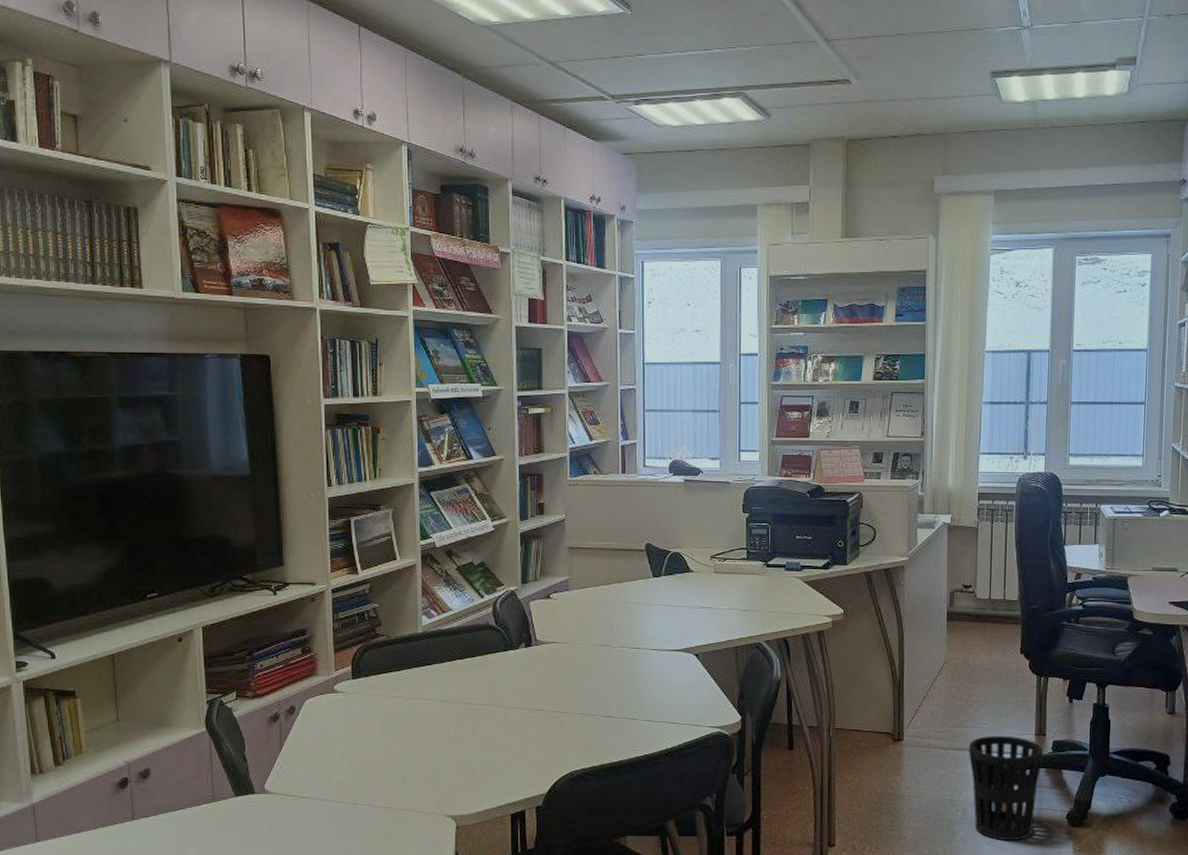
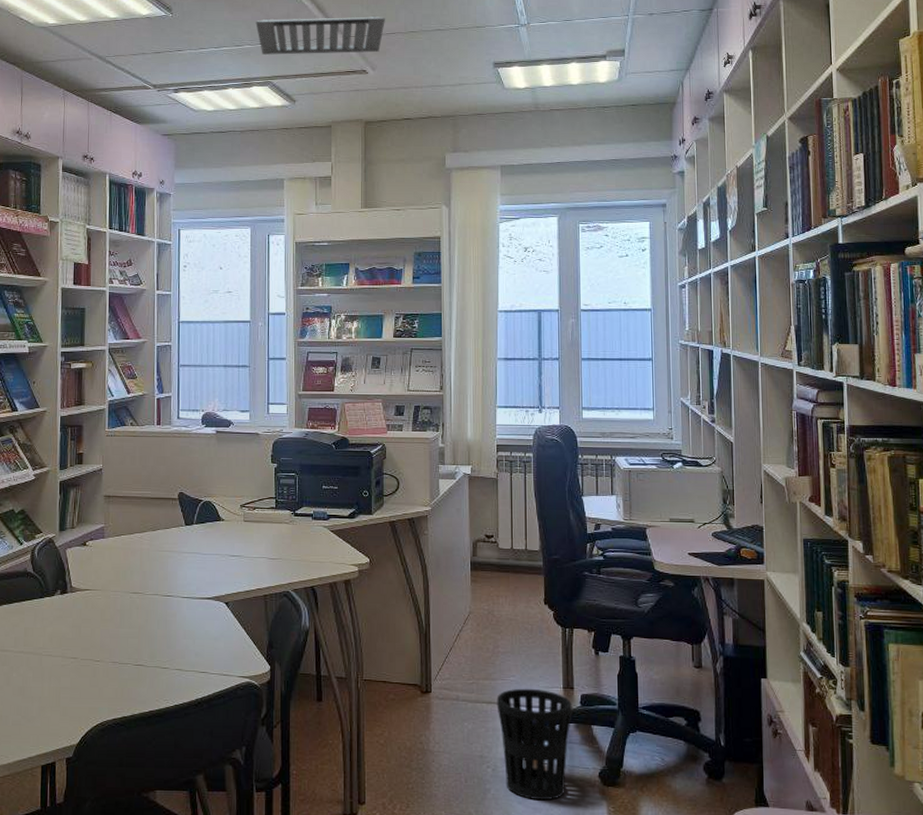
ceiling vent: none [726,15,872,61] -> present [255,15,385,55]

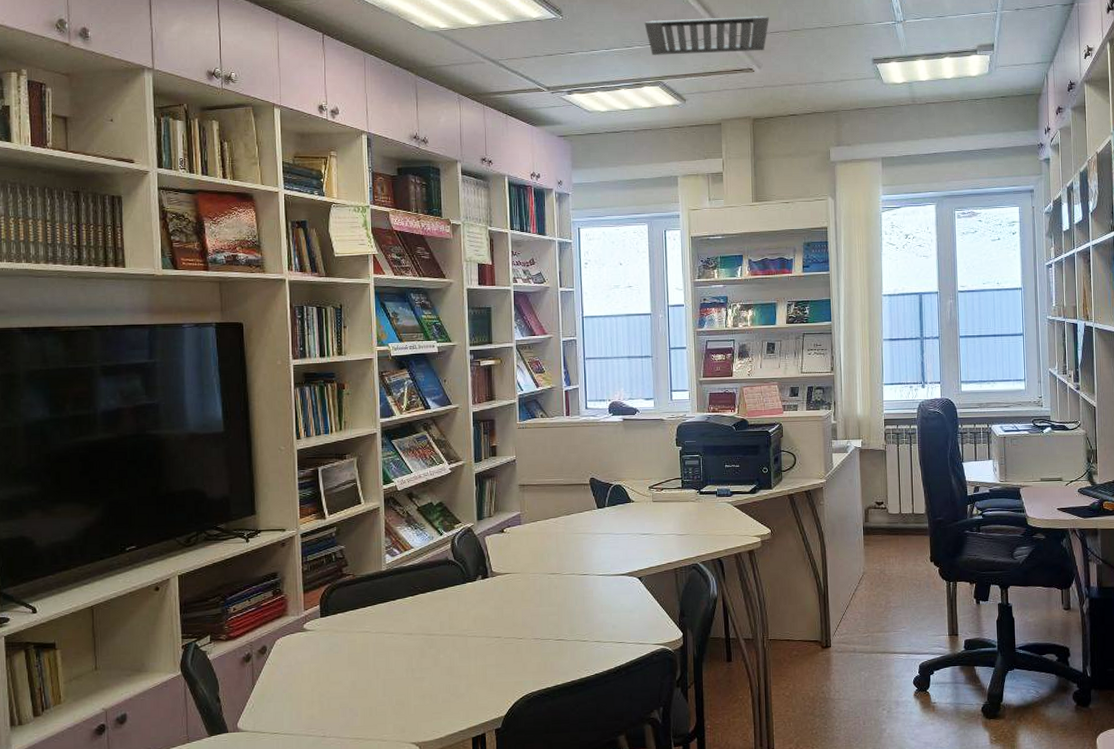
wastebasket: present [496,688,572,801] -> none [890,637,957,736]

